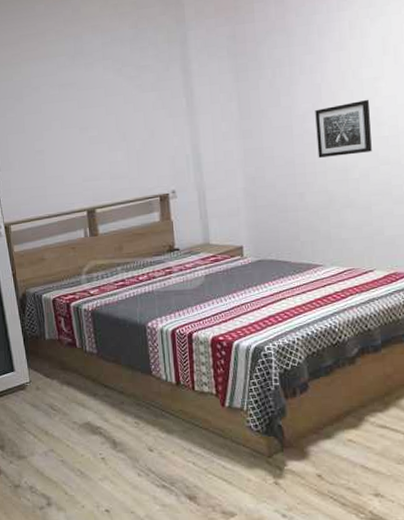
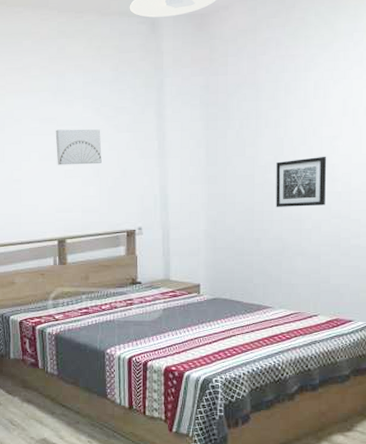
wall art: none [76,91,128,132] -> present [55,129,102,165]

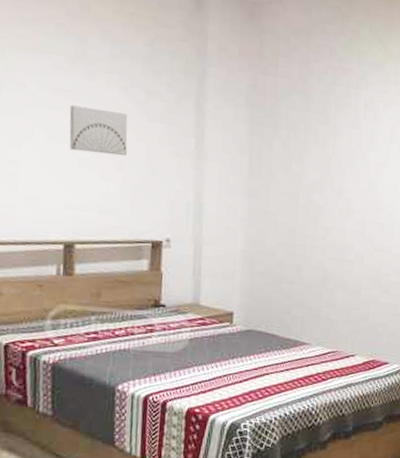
wall art: present [276,157,327,207] -> none [319,182,373,236]

